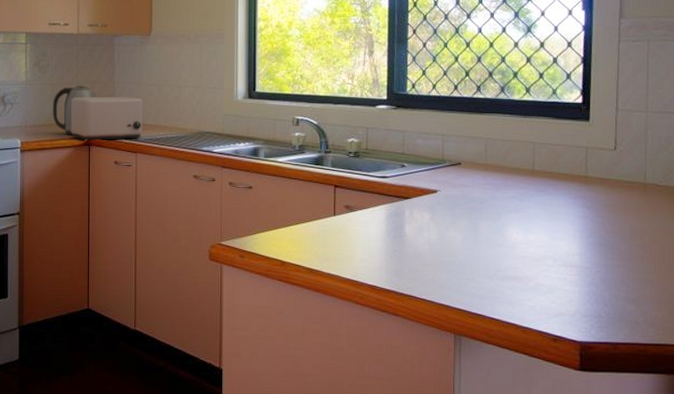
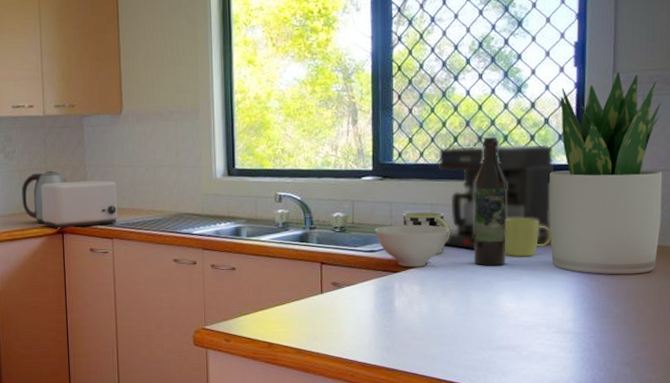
bowl: none [387,153,460,195] -> present [375,225,450,268]
cup: none [415,141,460,183] -> present [402,212,450,254]
coffee maker: none [451,80,562,180] -> present [439,144,554,249]
wine bottle: none [482,73,516,197] -> present [473,137,507,266]
mug: none [513,152,559,190] -> present [505,217,552,257]
planter: none [556,18,668,213] -> present [549,72,663,275]

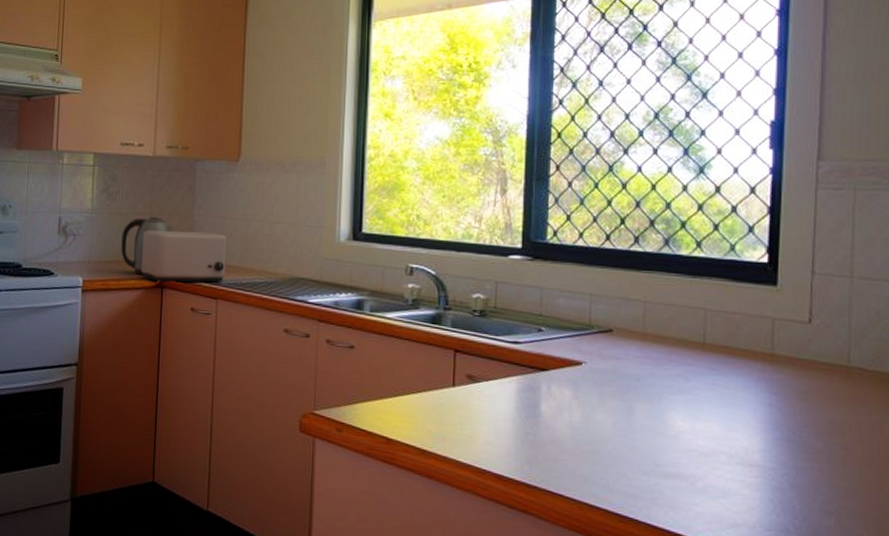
bowl: present [375,225,450,268] -> none [521,314,612,368]
cup: present [402,212,450,254] -> none [555,301,612,354]
coffee maker: present [439,144,554,249] -> none [601,229,742,355]
wine bottle: present [473,137,507,266] -> none [639,222,682,375]
mug: present [505,217,552,257] -> none [679,319,737,368]
planter: present [549,72,663,275] -> none [734,160,879,403]

